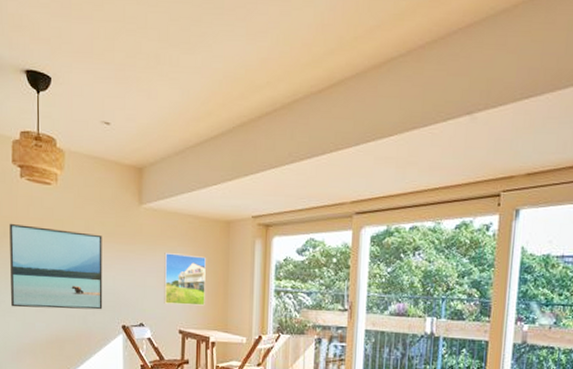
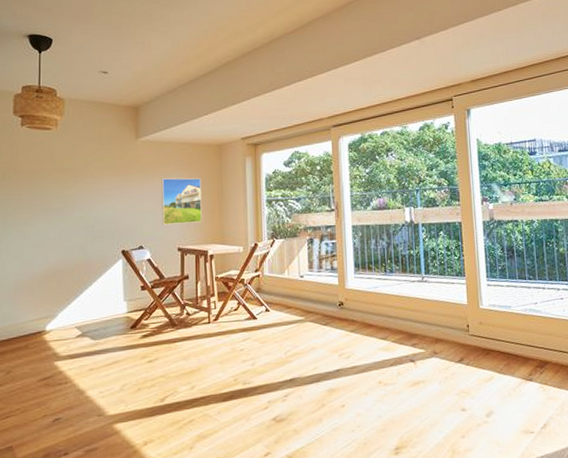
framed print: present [9,223,103,310] -> none [9,168,102,247]

